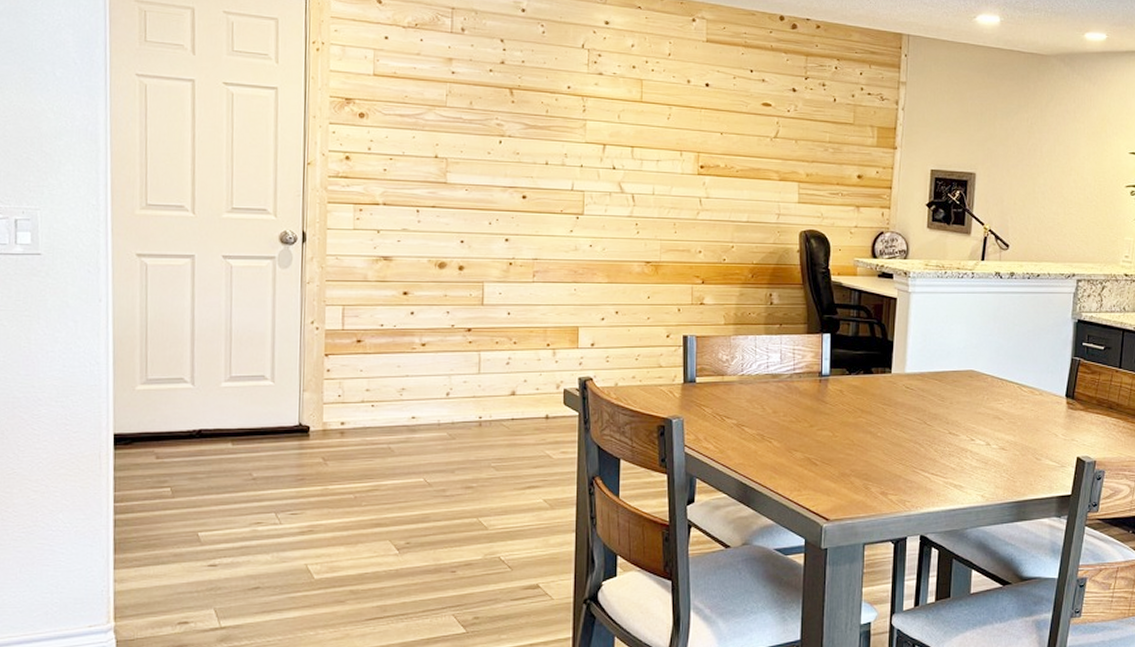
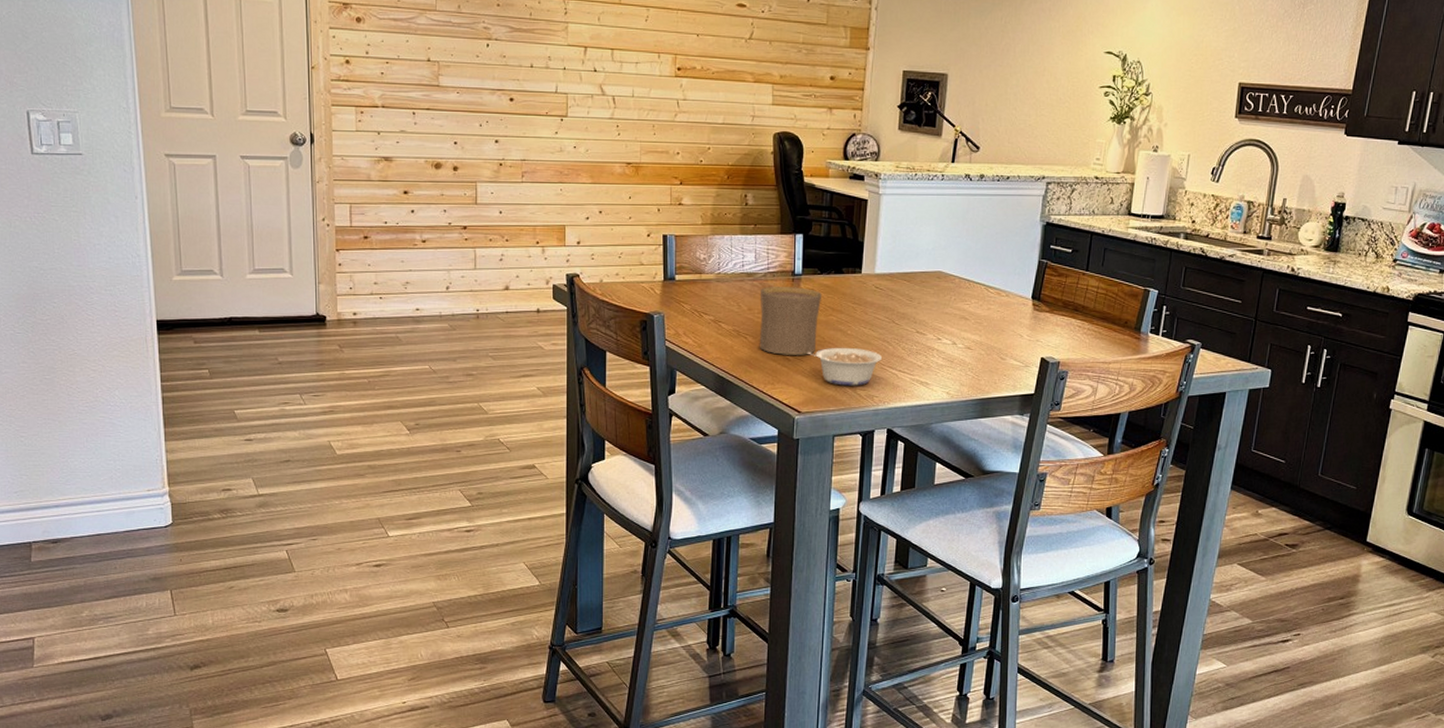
cup: none [784,388,851,459] -> present [759,287,822,355]
legume: none [835,450,913,491] -> present [807,347,882,386]

